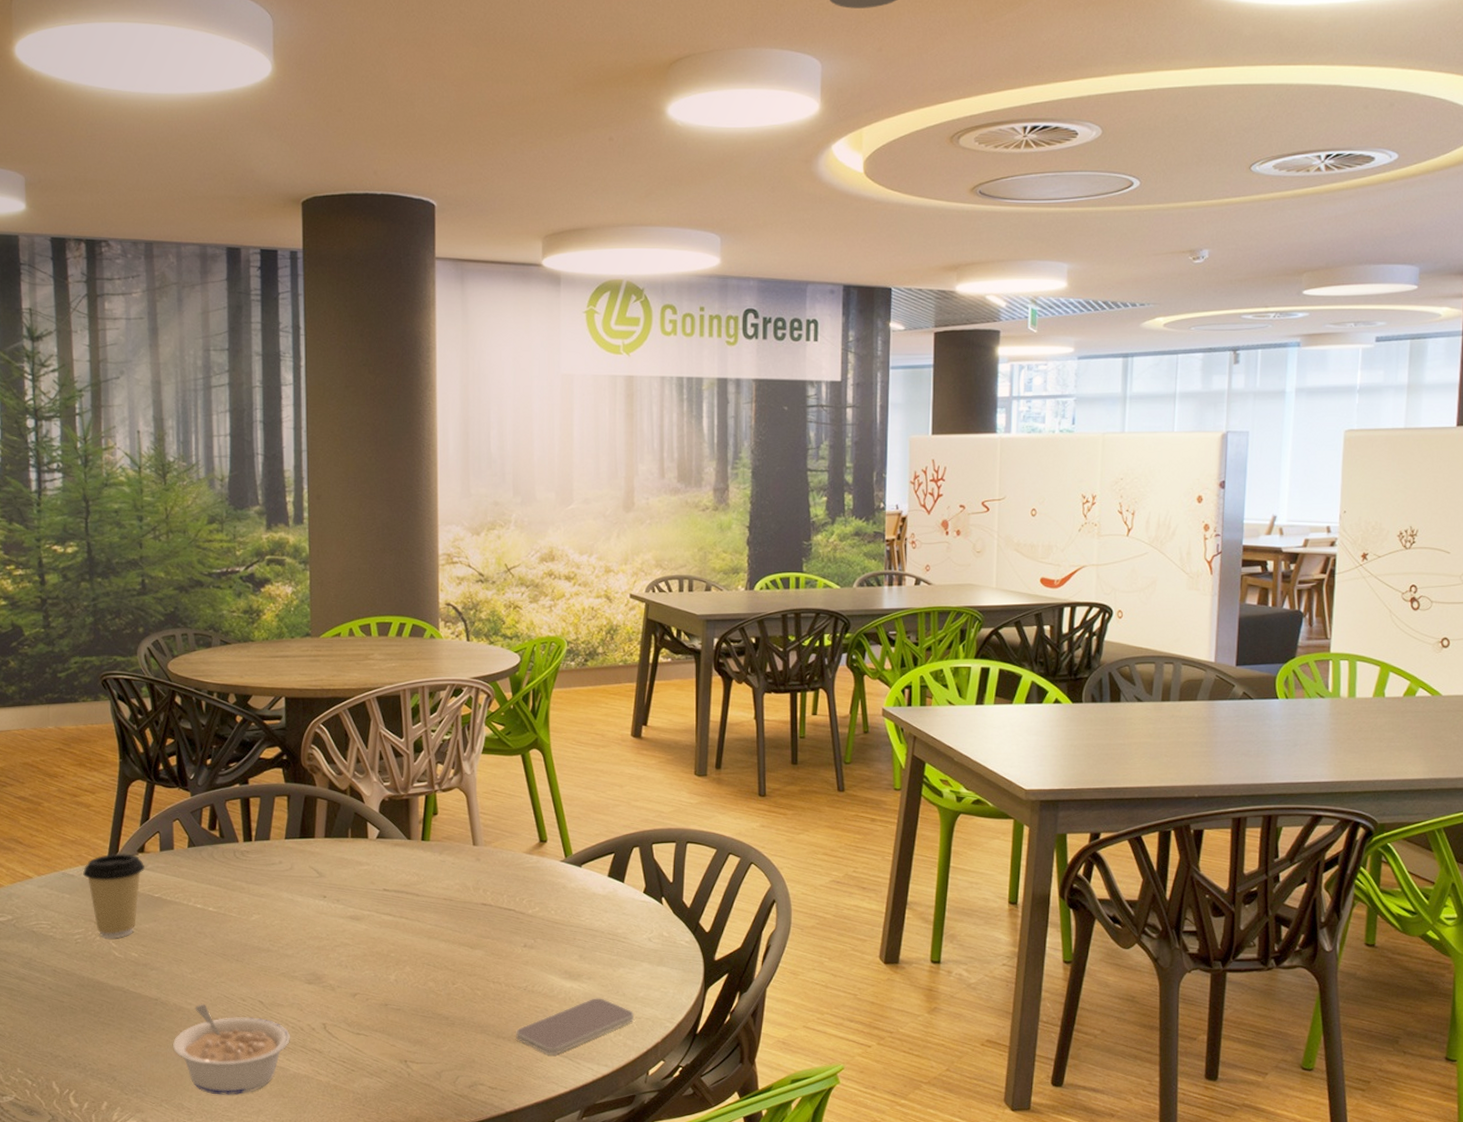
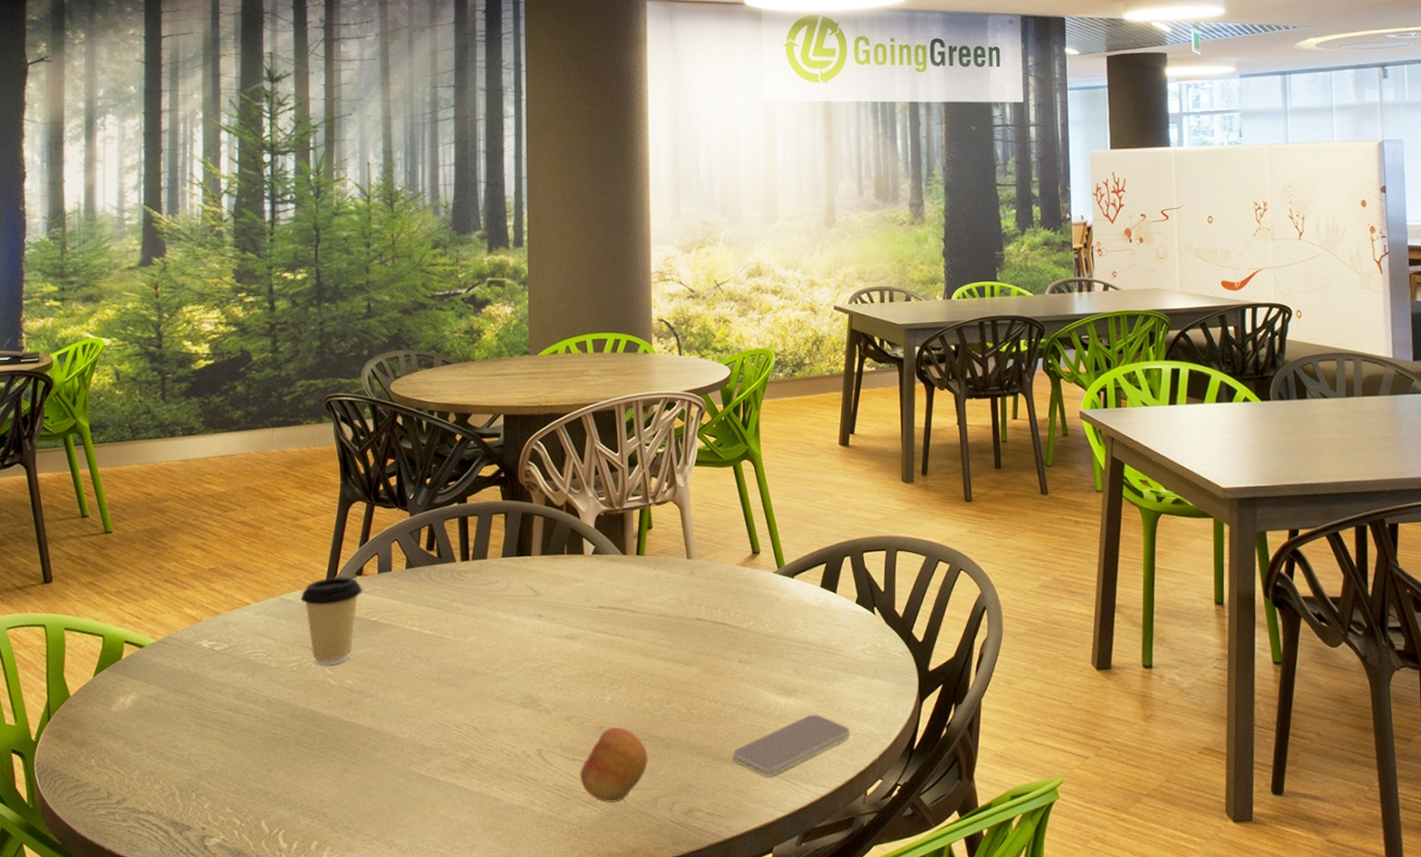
legume: present [172,1004,291,1095] -> none [385,732,506,830]
fruit: none [365,1005,432,1076] -> present [580,727,648,803]

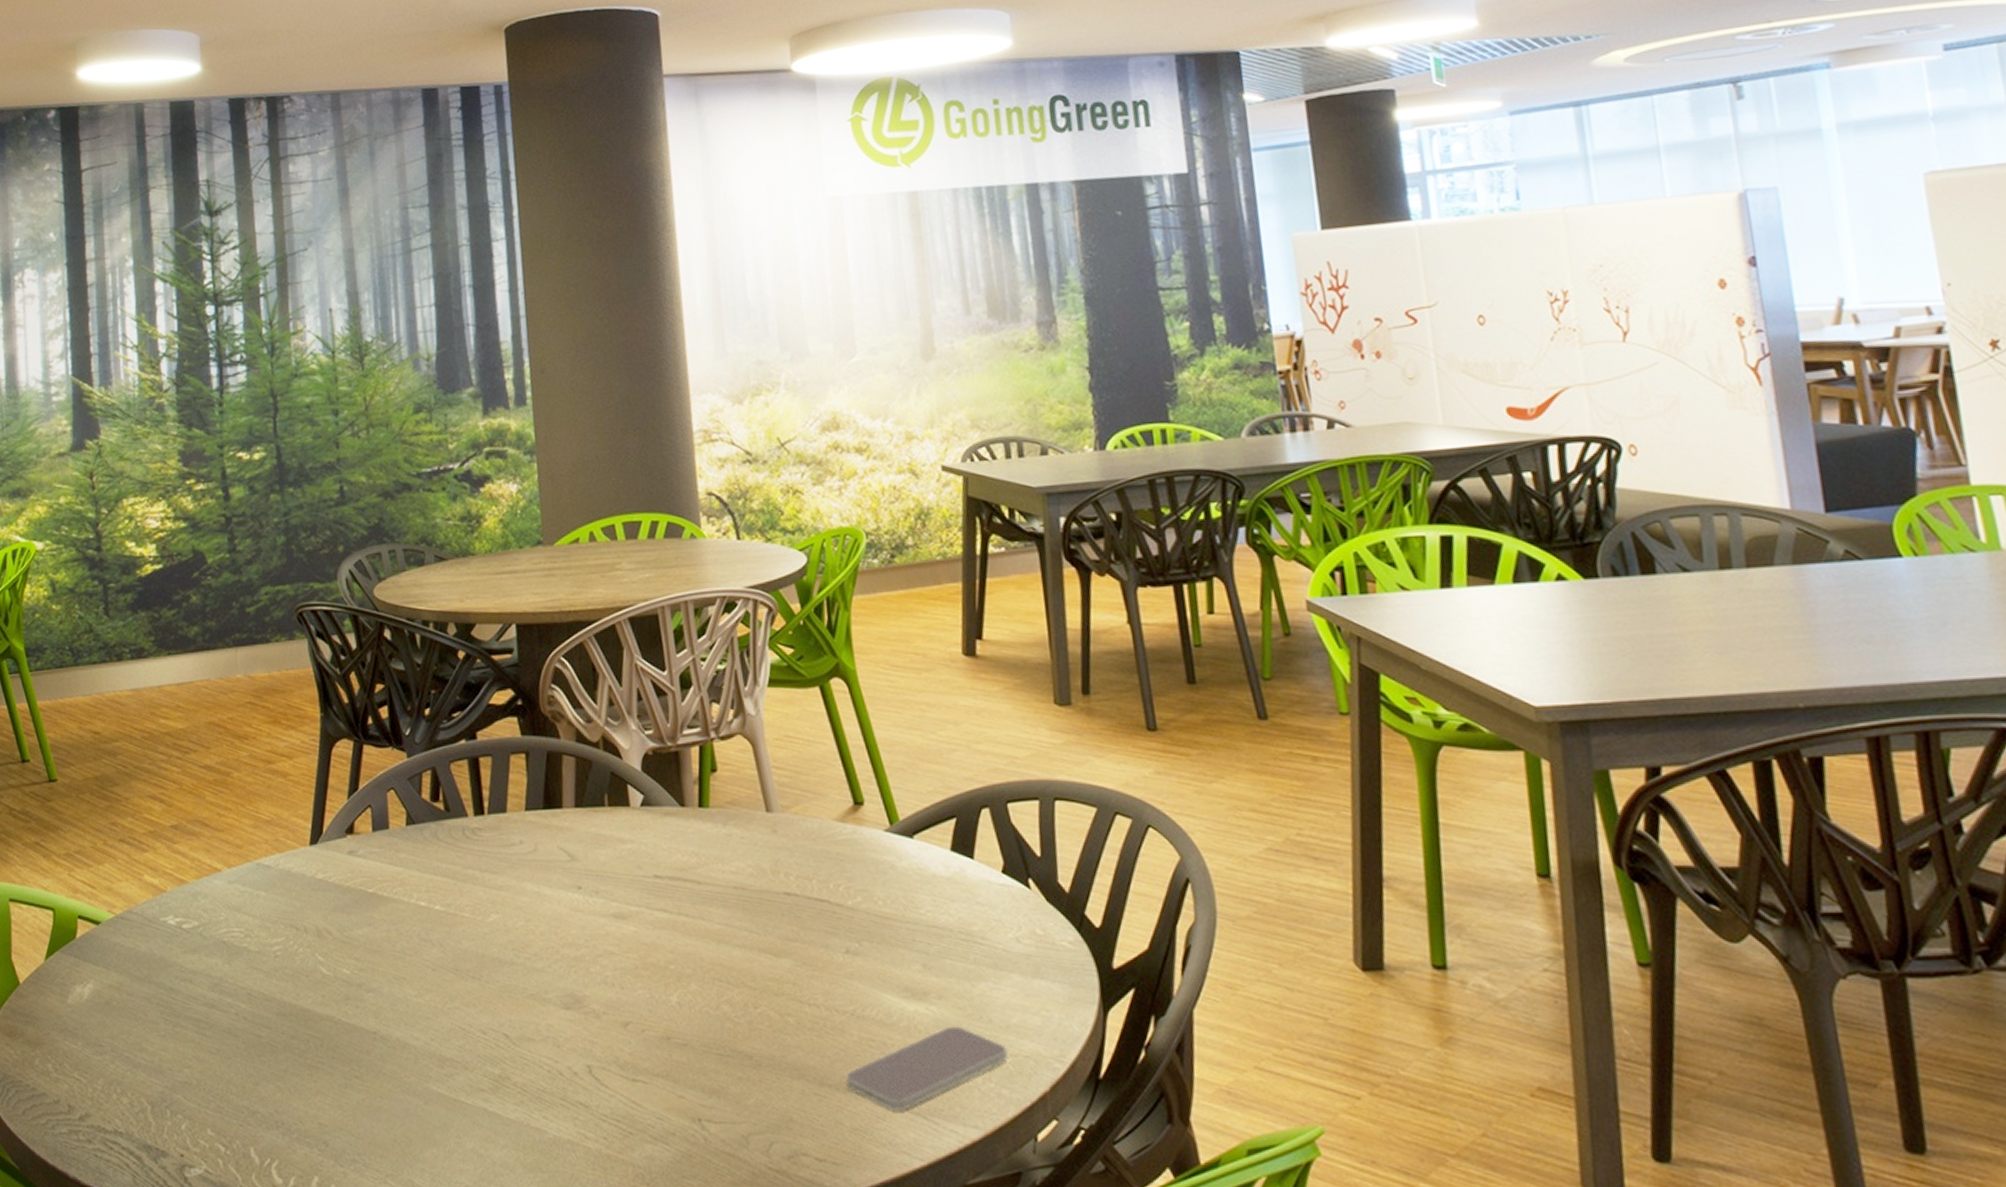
coffee cup: present [301,577,362,666] -> none [281,836,355,950]
fruit: present [580,727,648,803] -> none [644,1038,733,1141]

